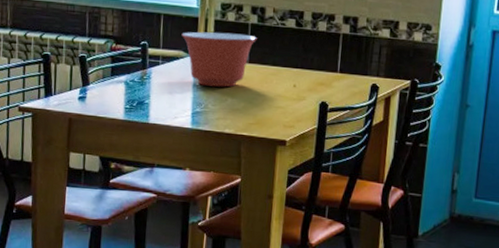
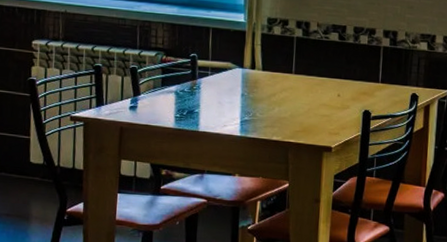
mixing bowl: present [181,31,257,87] -> none [229,44,302,97]

